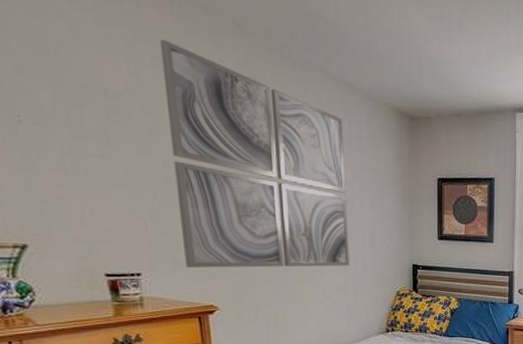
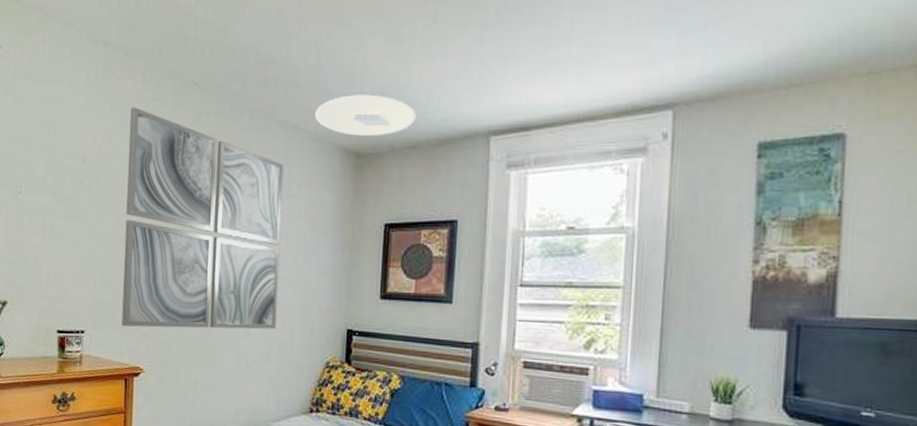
ceiling light: none [368,61,458,102] -> present [314,94,416,136]

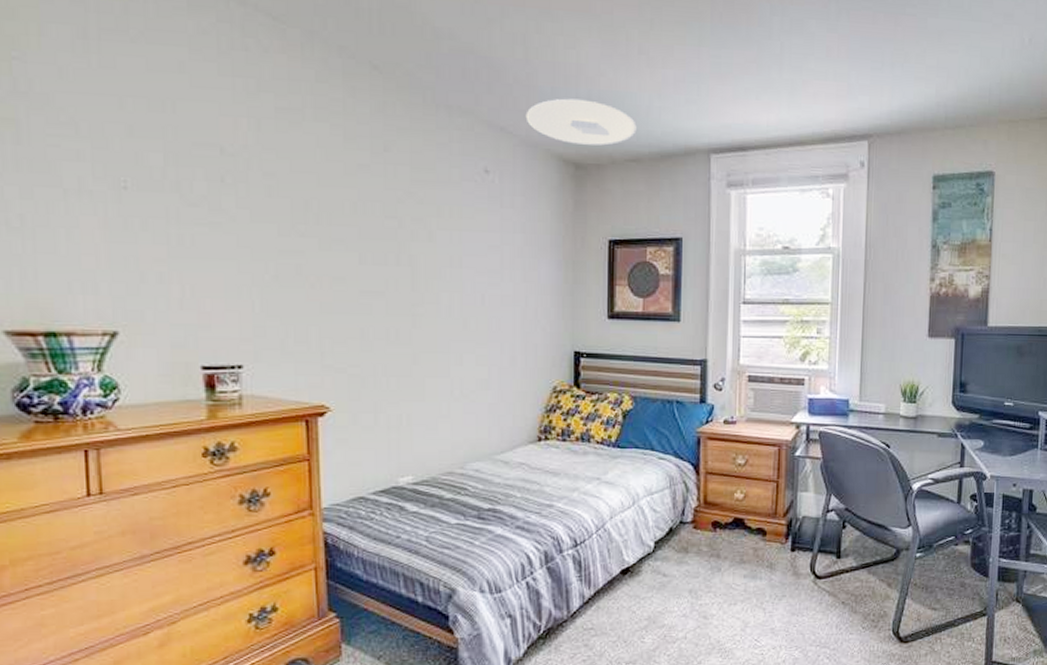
wall art: present [122,107,283,330] -> none [286,88,494,358]

